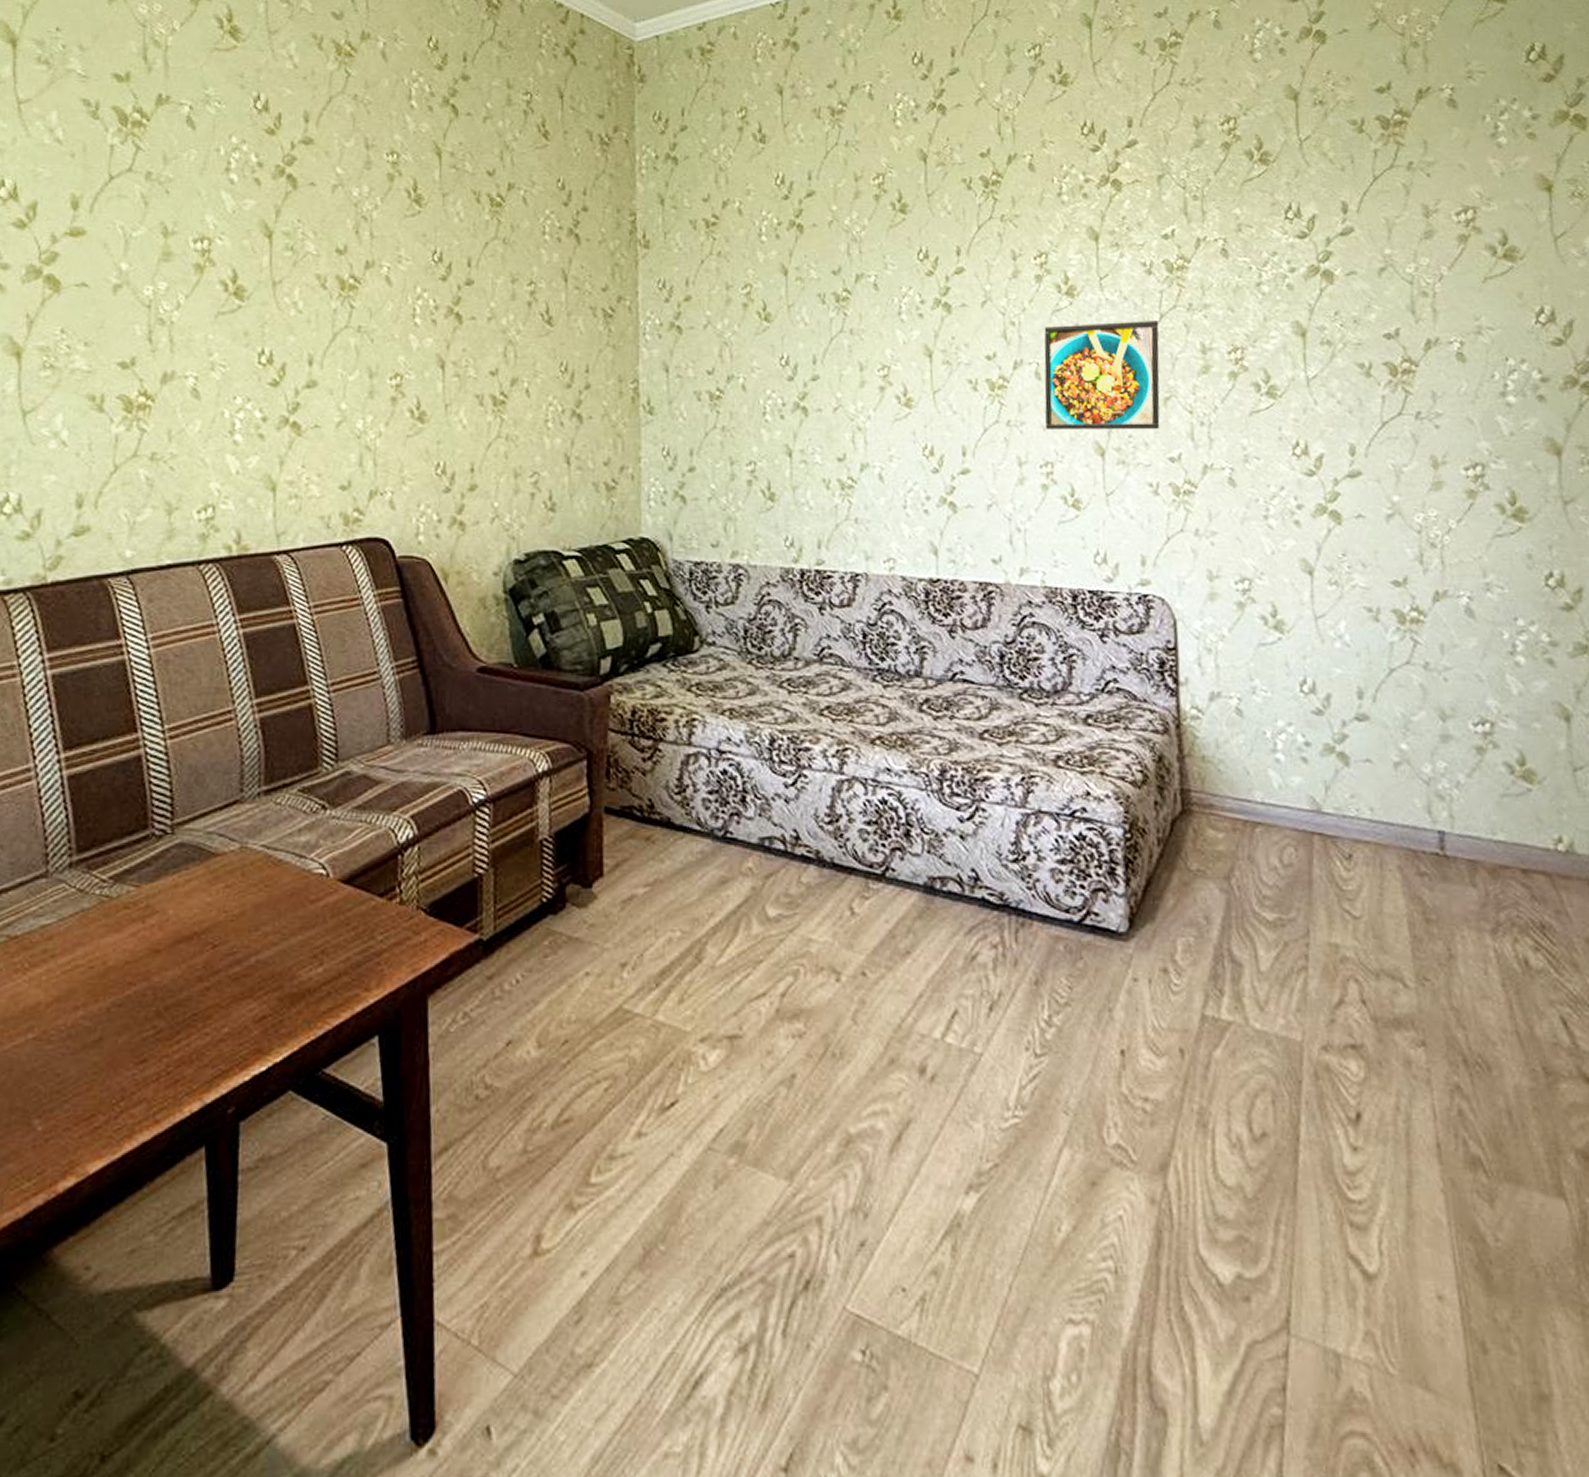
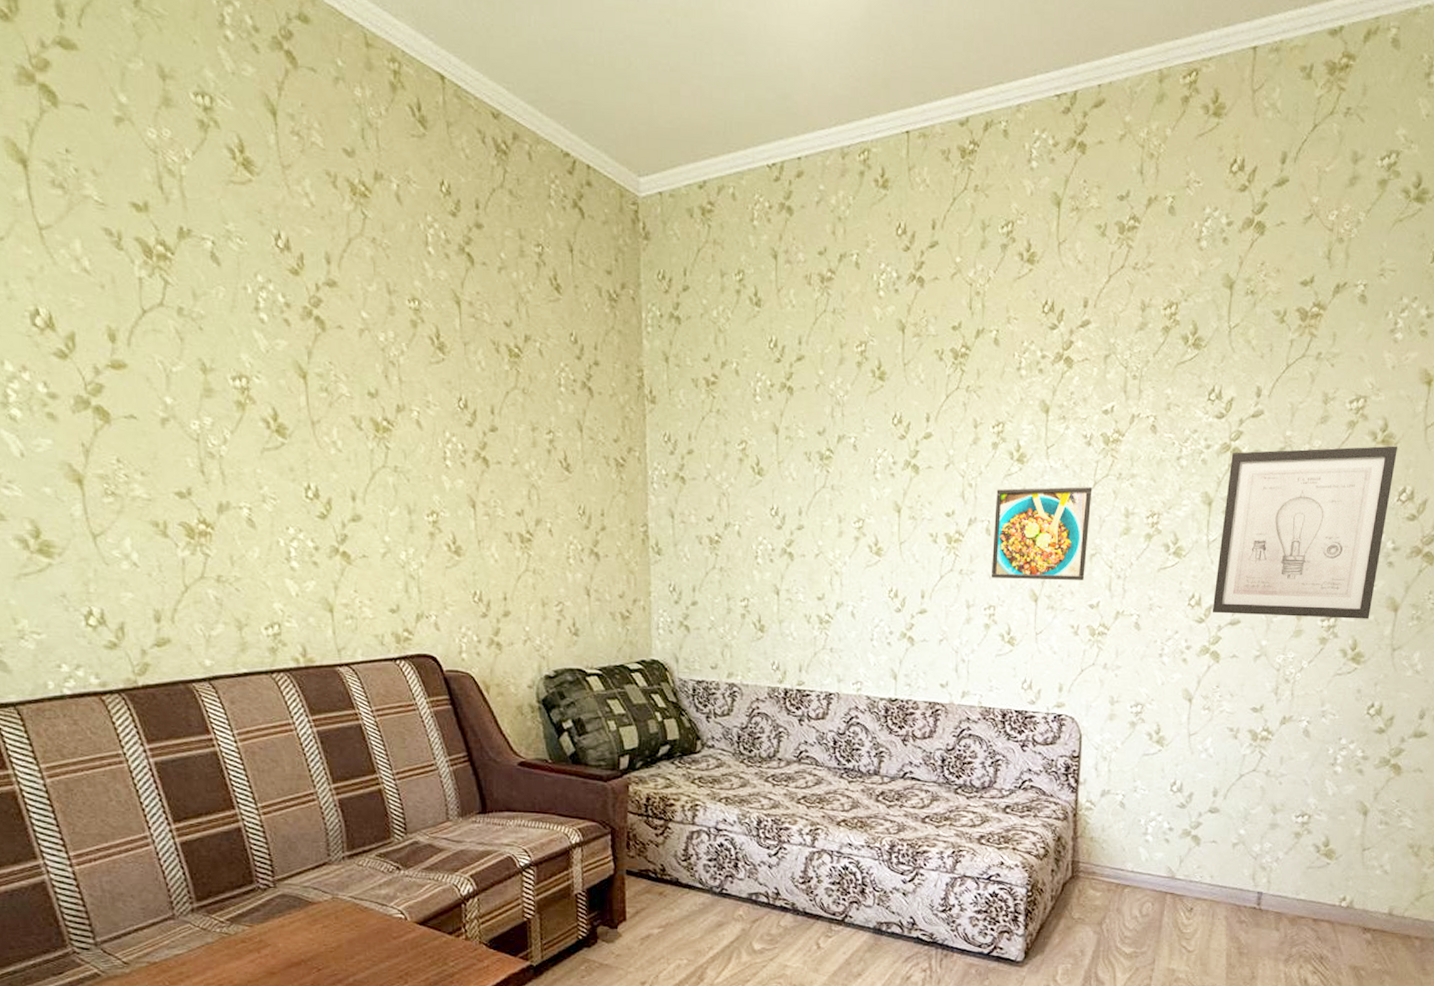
wall art: none [1322,260,1527,466] -> present [1212,446,1397,619]

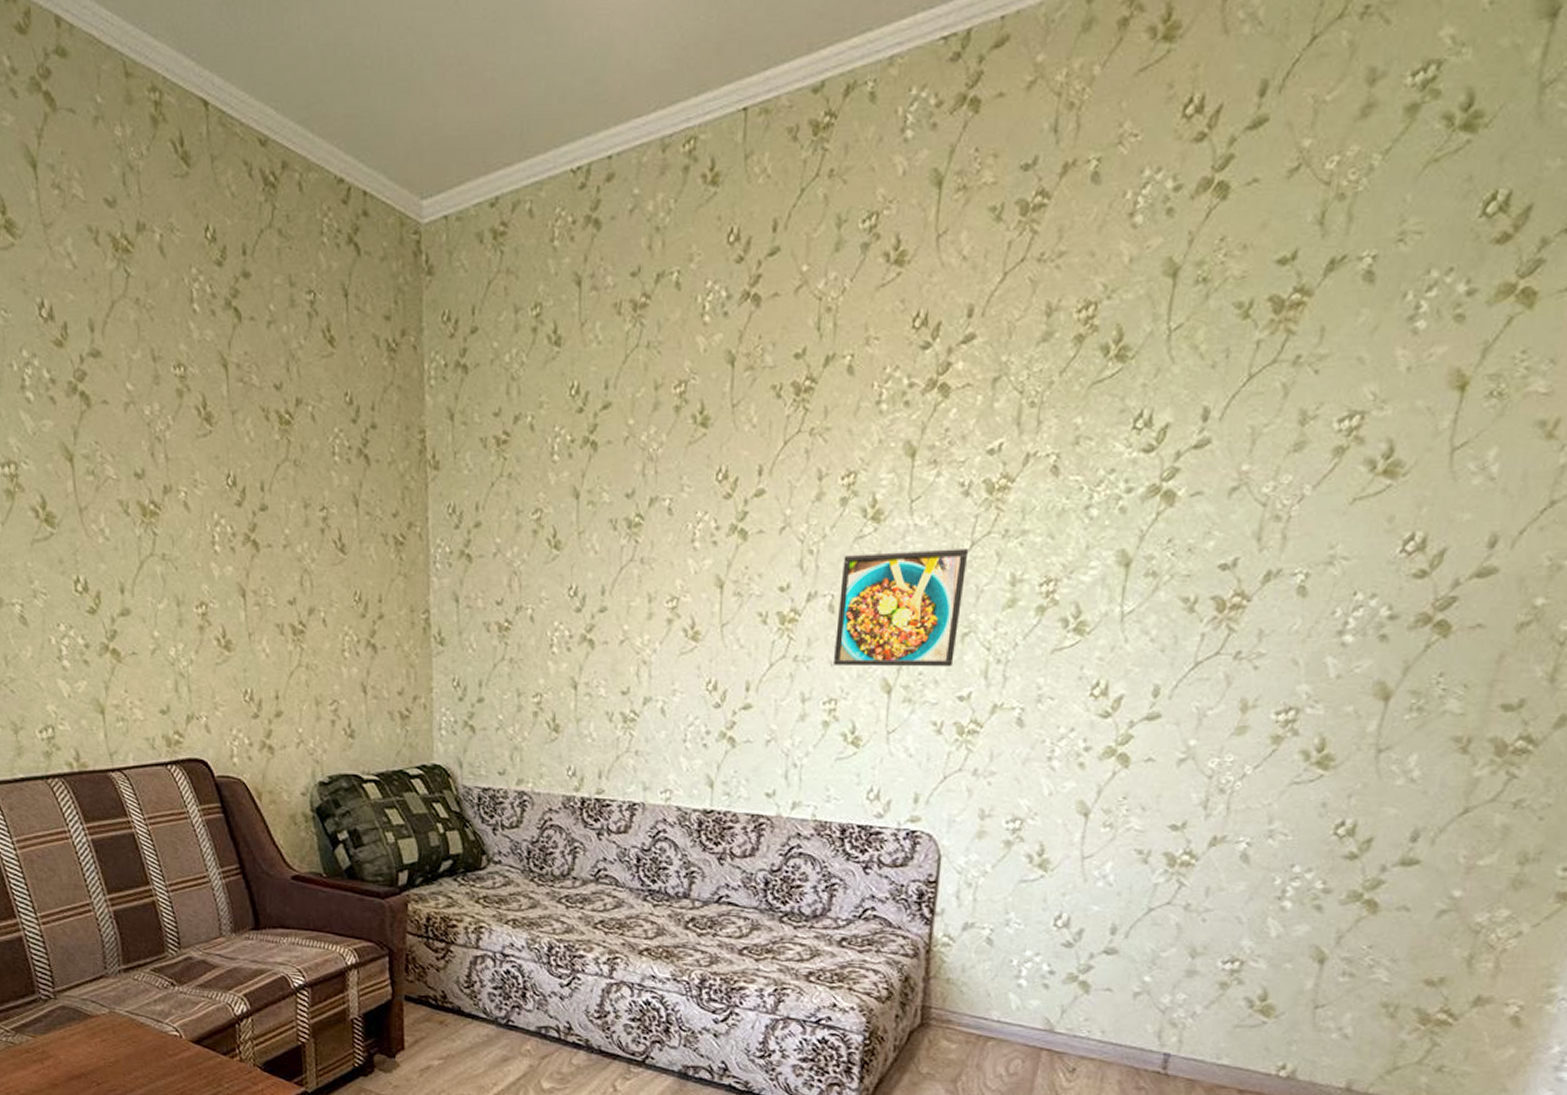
wall art: present [1212,446,1397,619] -> none [1122,477,1406,711]

